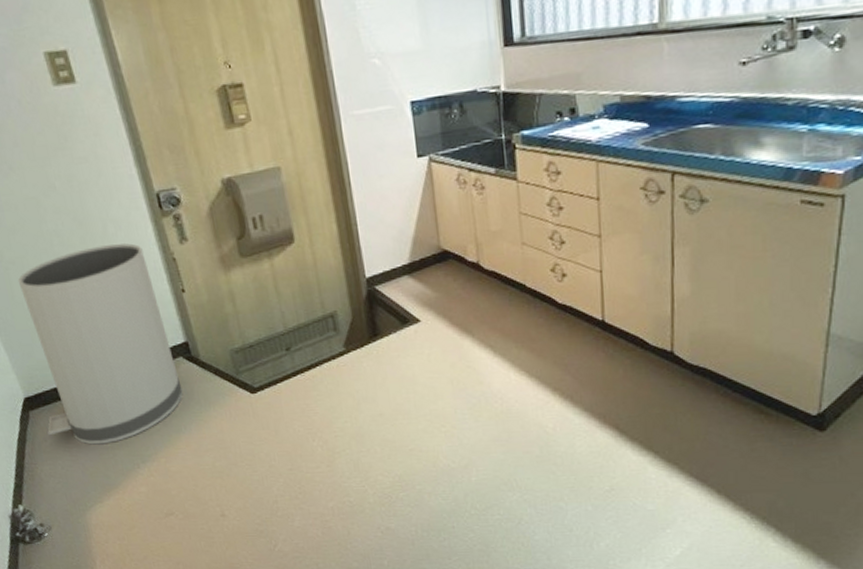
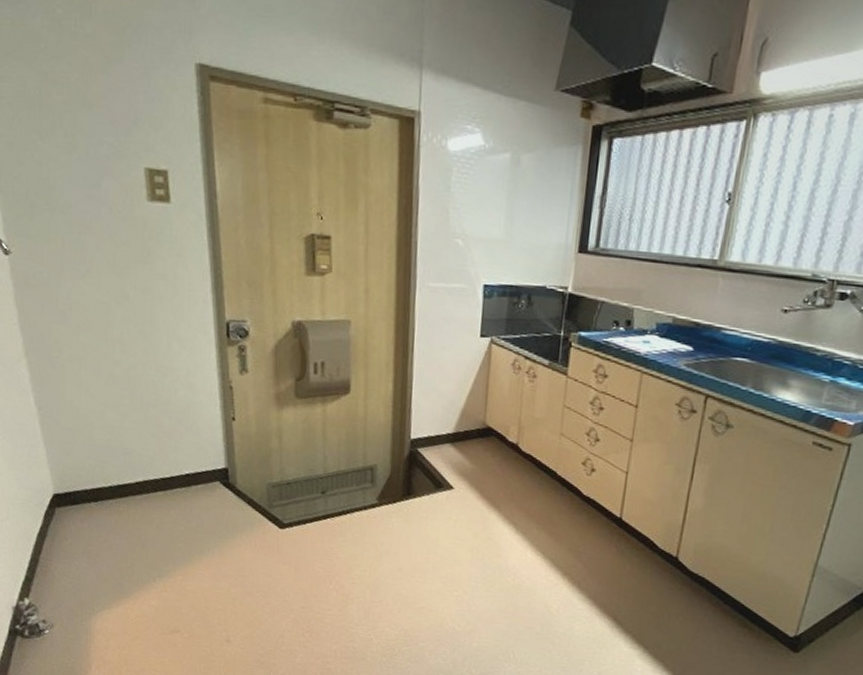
garbage can: present [18,243,183,445] -> none [70,361,213,553]

